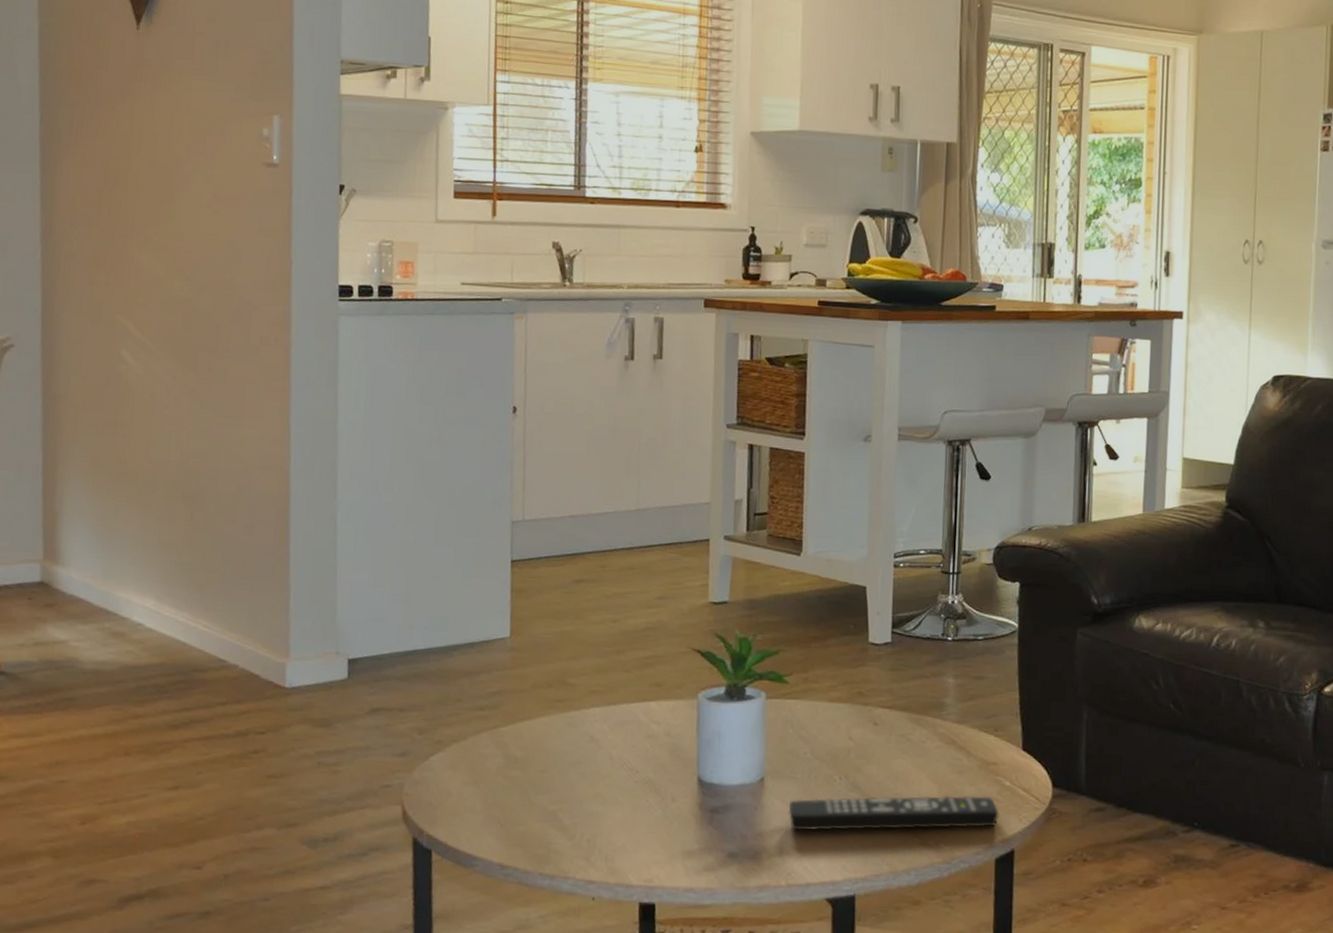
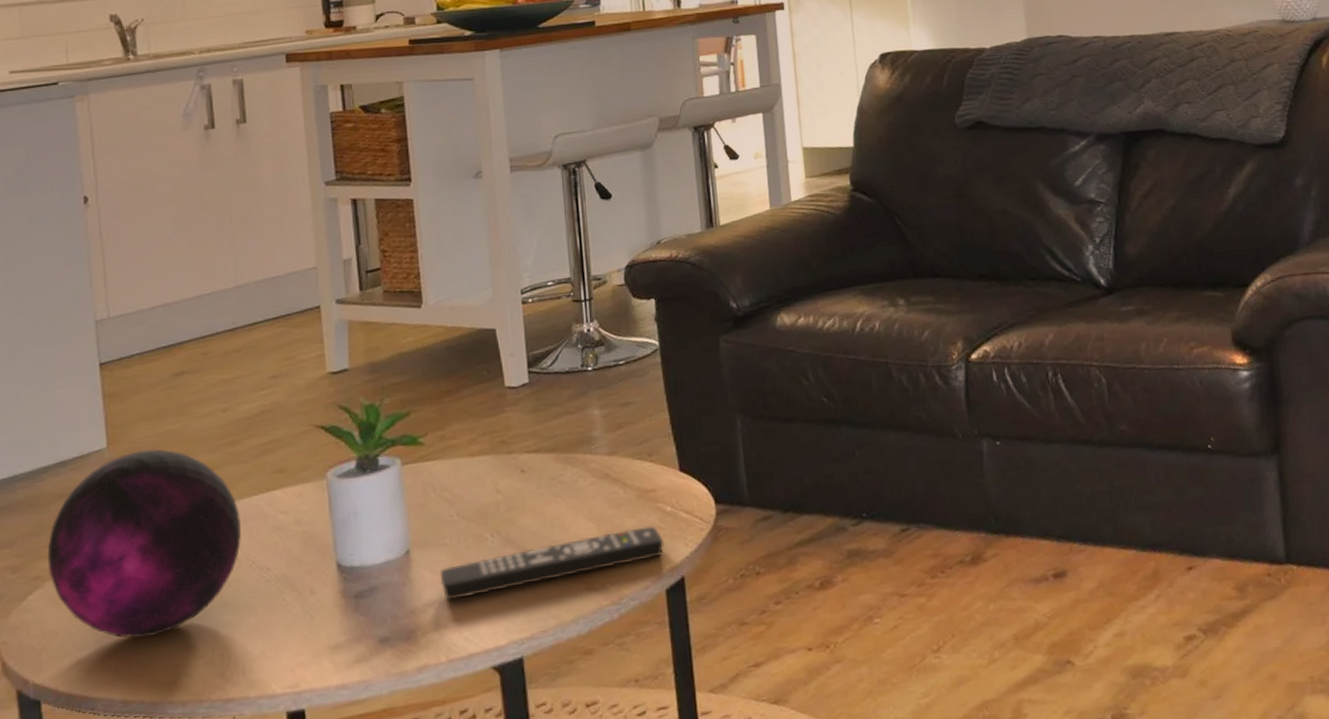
decorative orb: none [449,645,618,813] -> present [47,449,241,638]

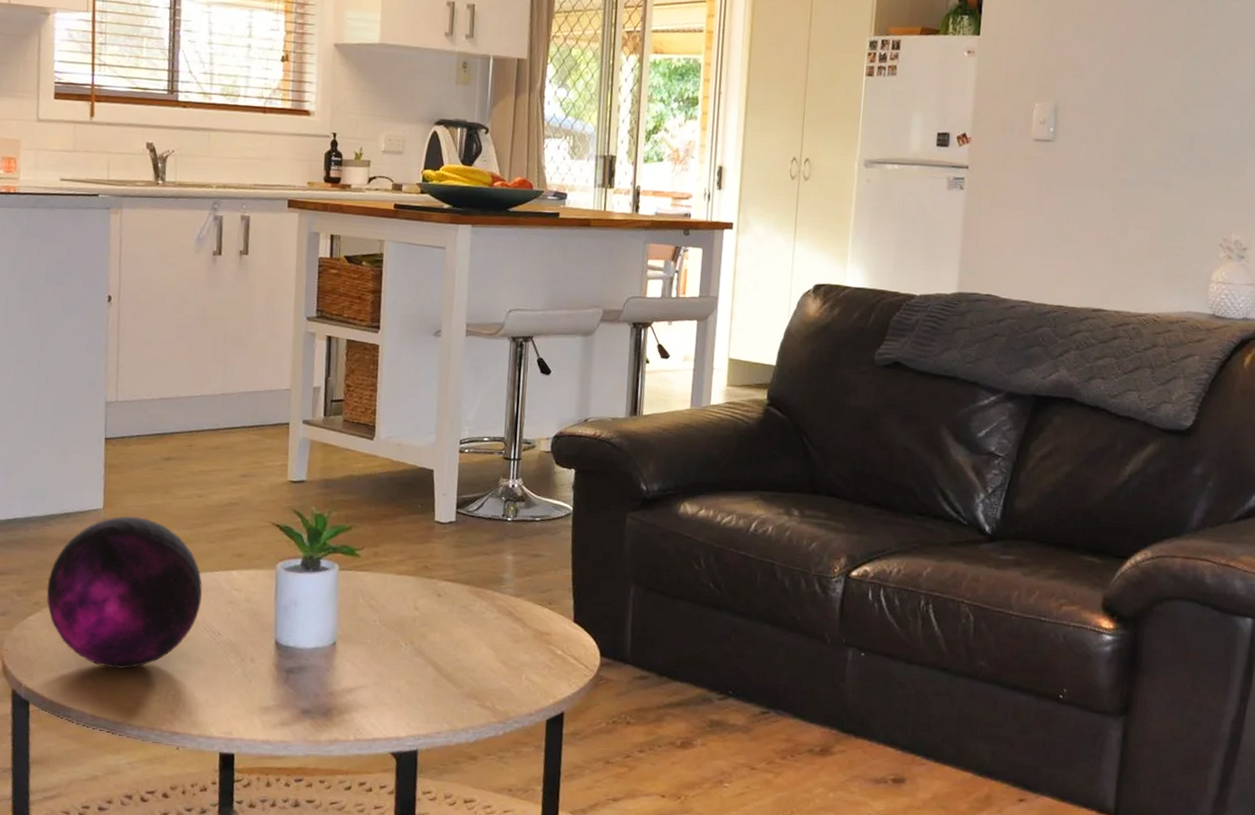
remote control: present [440,526,664,600] -> none [357,662,551,692]

